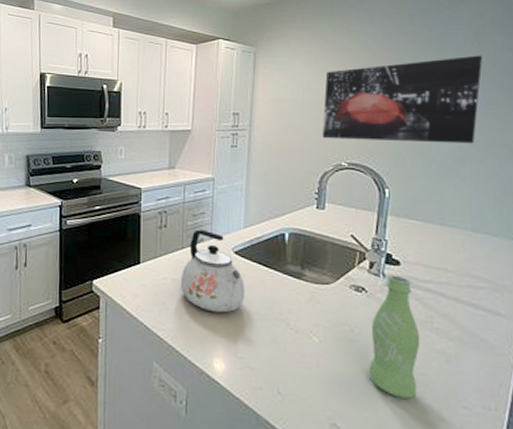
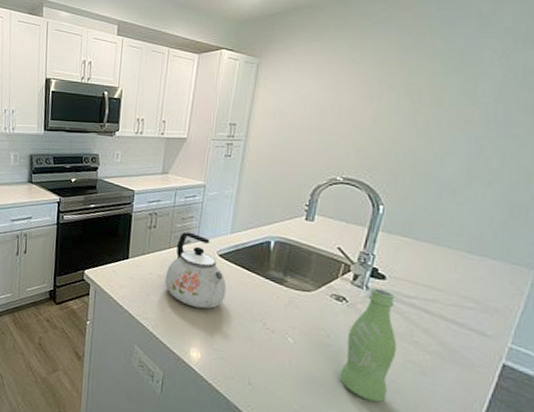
wall art: present [322,55,483,144] -> none [319,72,510,165]

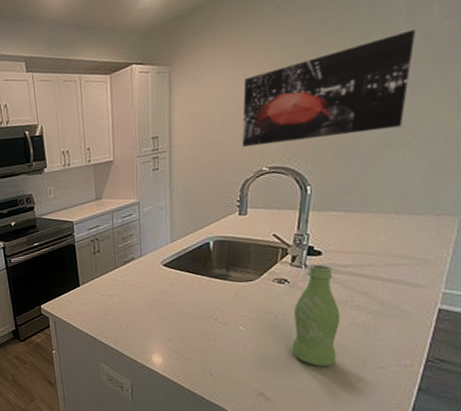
kettle: present [165,232,227,309] -> none [116,249,176,318]
wall art: none [319,72,510,165] -> present [241,29,416,148]

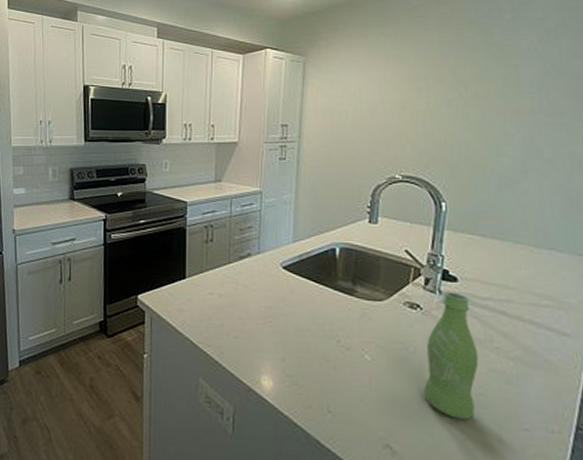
wall art: present [241,29,416,148] -> none [374,62,548,155]

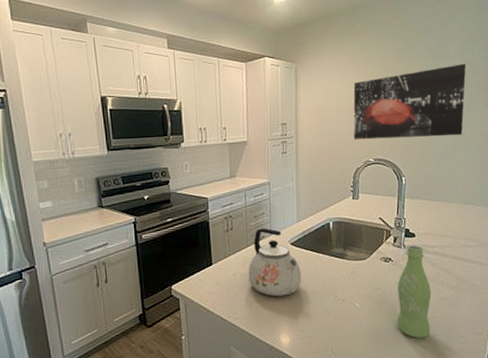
kettle: none [227,244,294,330] -> present [248,228,302,297]
wall art: none [374,62,548,155] -> present [353,63,467,140]

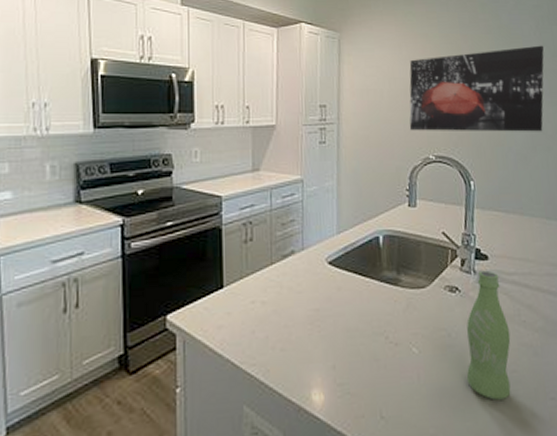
kettle: present [248,228,302,297] -> none [271,240,342,336]

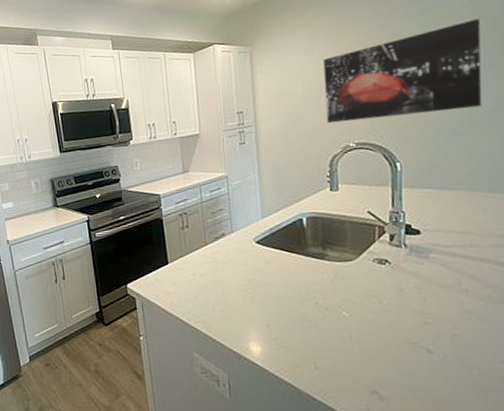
bottle: present [466,270,511,400] -> none [399,244,453,360]

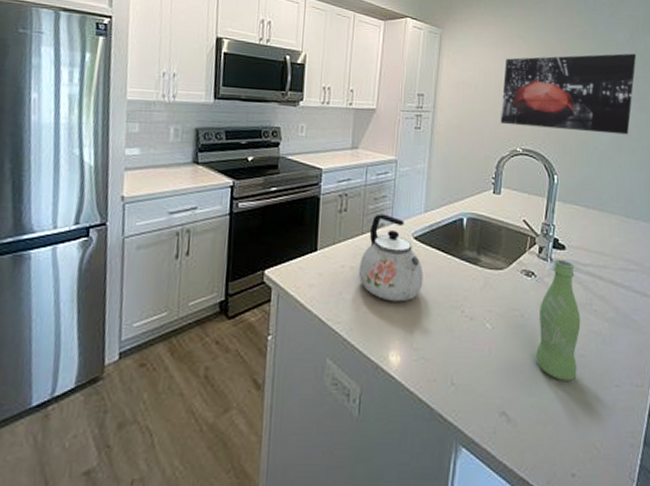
kettle: none [208,225,272,300] -> present [358,214,423,302]
bottle: none [399,244,453,360] -> present [535,259,581,381]

